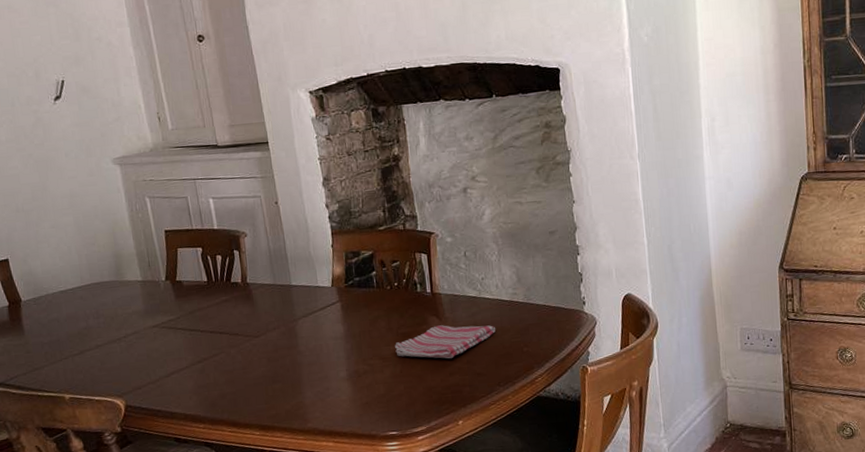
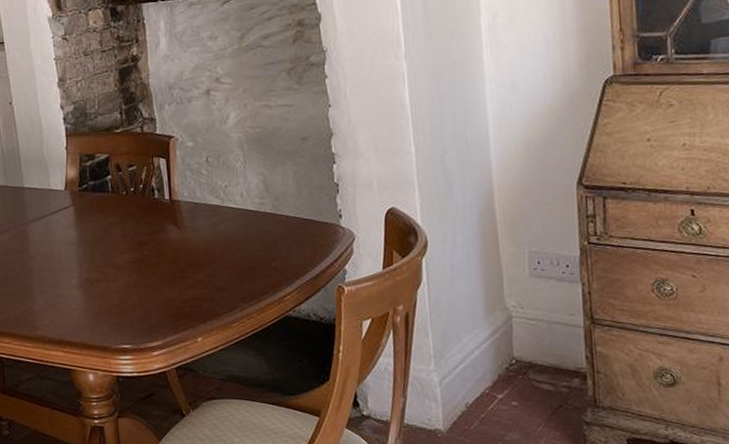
dish towel: present [395,325,496,359] -> none [130,234,241,271]

